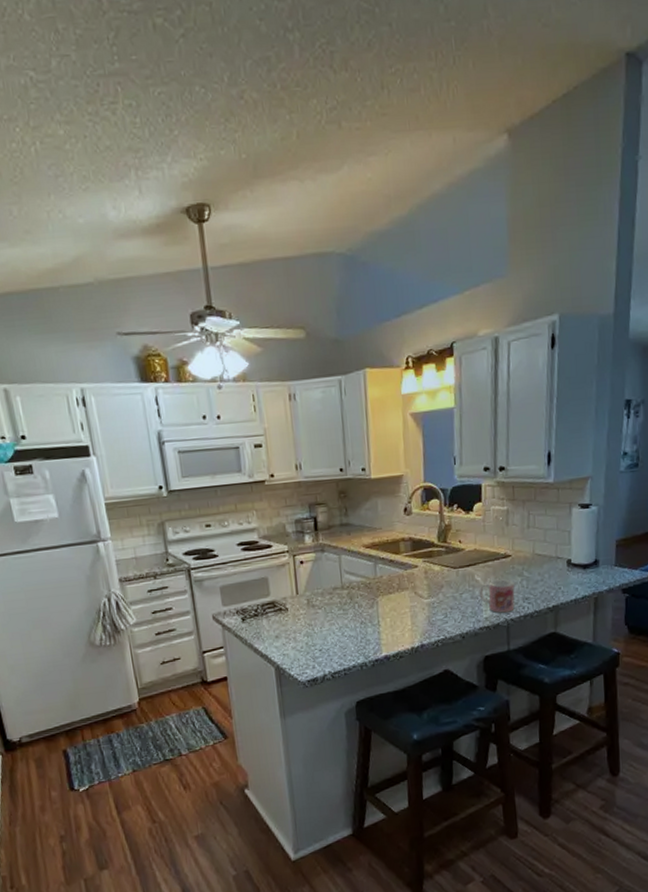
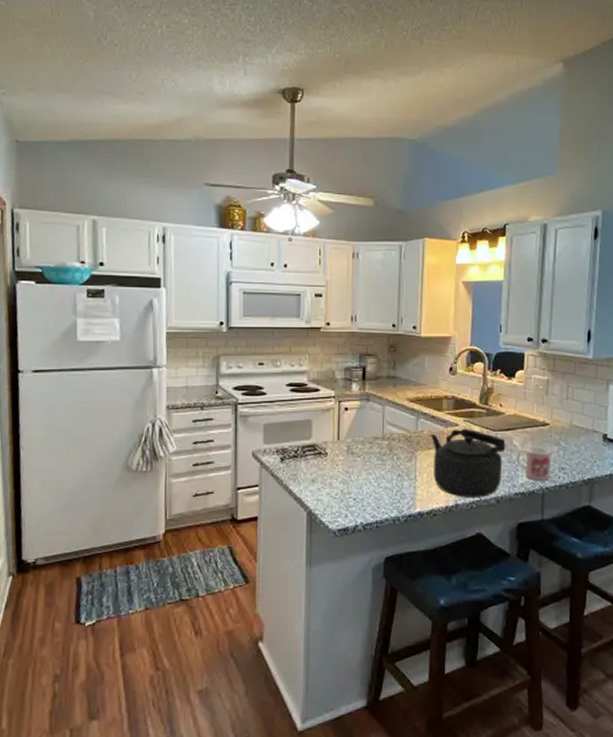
kettle: none [389,568,468,637] -> present [430,428,506,497]

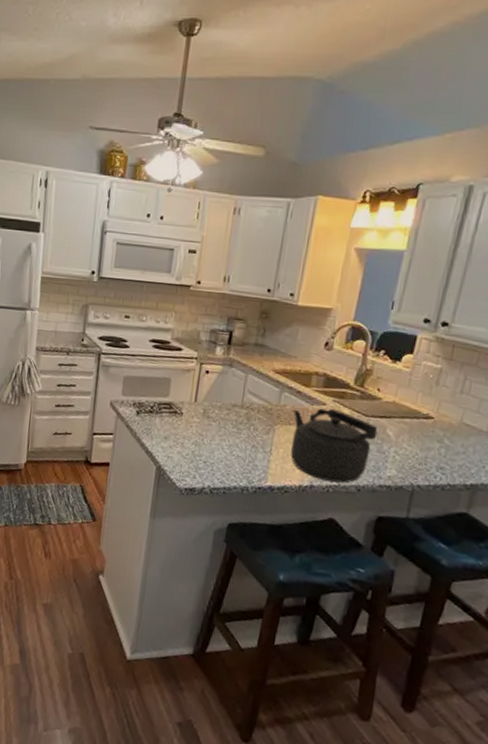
mug: present [516,447,551,481] -> none [387,439,431,478]

